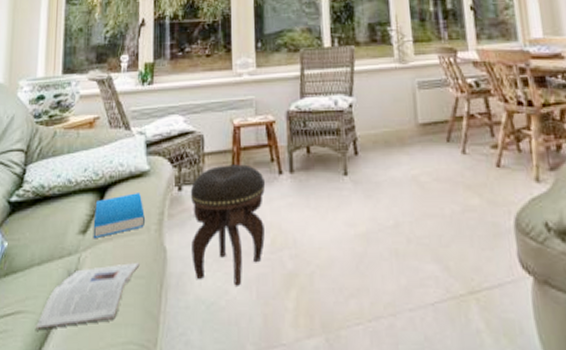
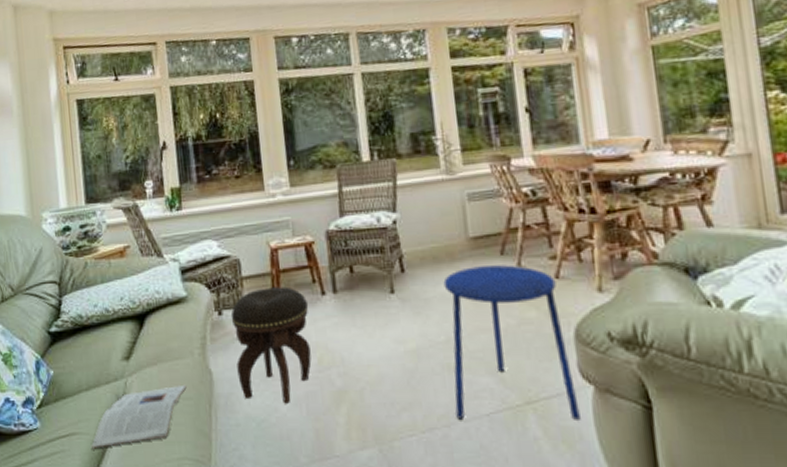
book: present [94,193,146,238] -> none [136,319,188,363]
side table: none [394,152,521,312] -> present [443,265,581,420]

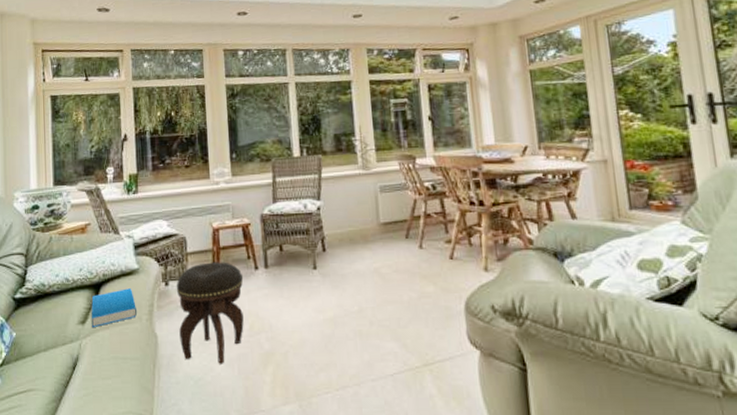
magazine: present [91,384,187,448] -> none [46,346,134,403]
book: none [136,319,188,363] -> present [91,288,138,327]
side table: present [443,265,581,420] -> none [358,247,468,380]

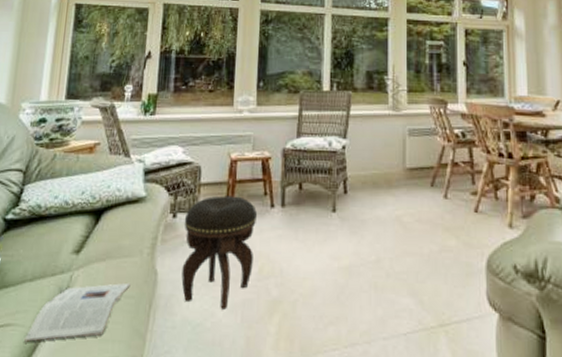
magazine: none [46,346,134,403] -> present [24,282,131,342]
book: present [91,288,138,327] -> none [87,217,139,258]

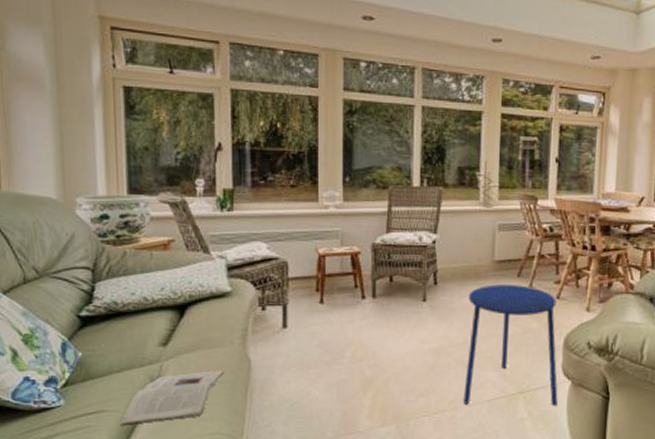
footstool: present [181,196,258,310] -> none [274,289,349,389]
side table: none [377,194,485,345] -> present [463,284,558,406]

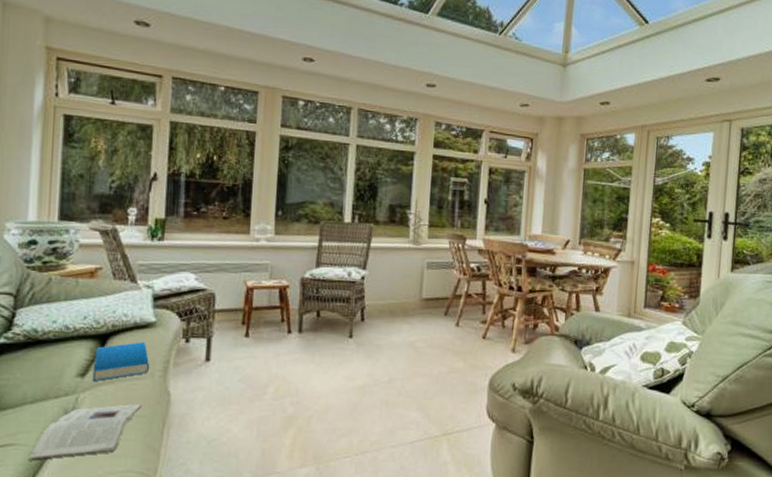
book: none [175,311,229,349] -> present [94,342,150,381]
side table: present [463,284,558,406] -> none [386,322,482,449]

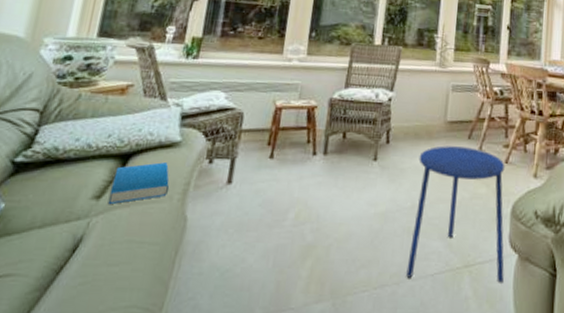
magazine: present [29,403,142,460] -> none [26,229,156,293]
side table: none [386,322,482,449] -> present [406,146,505,283]

